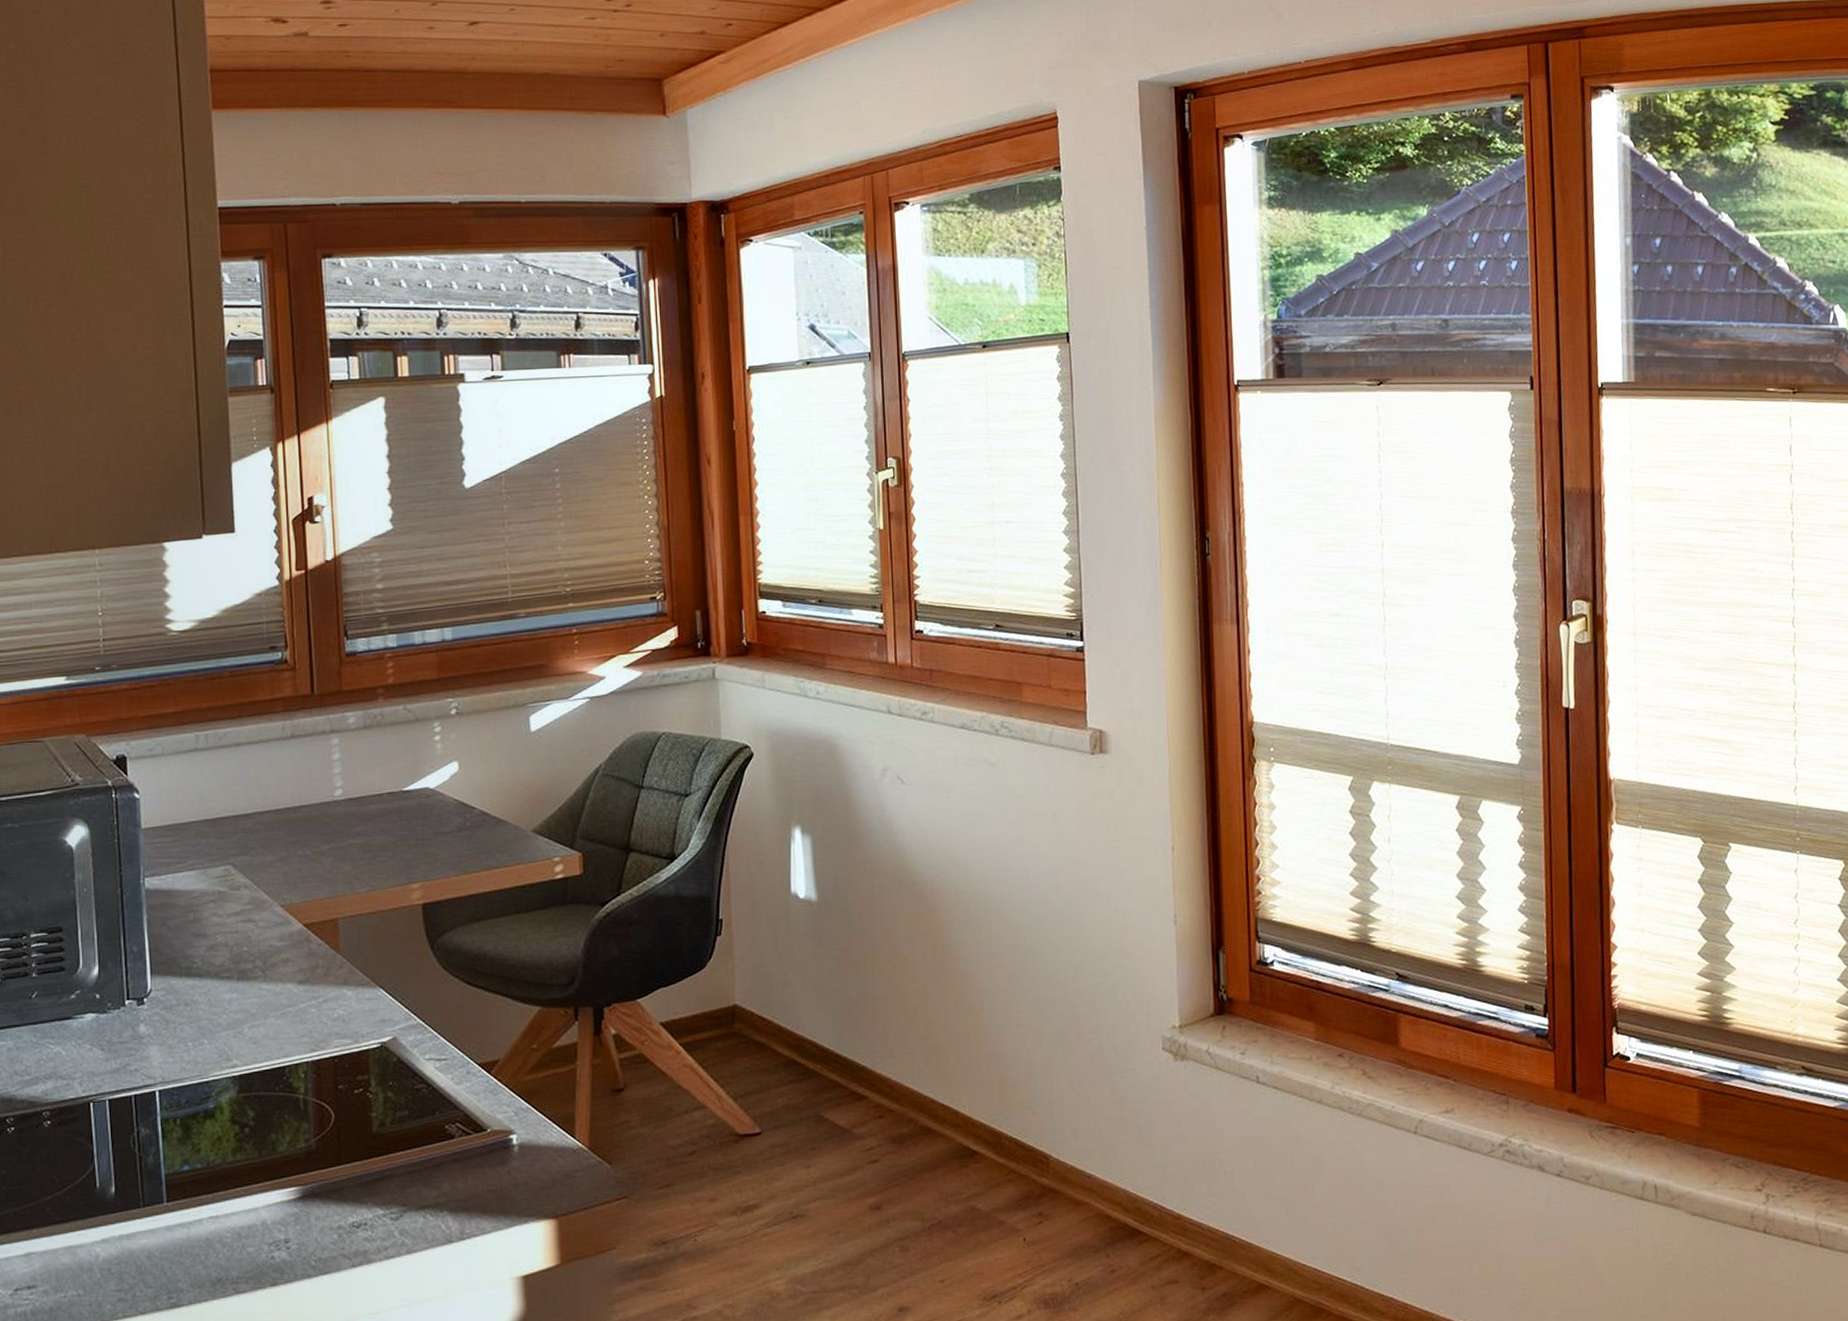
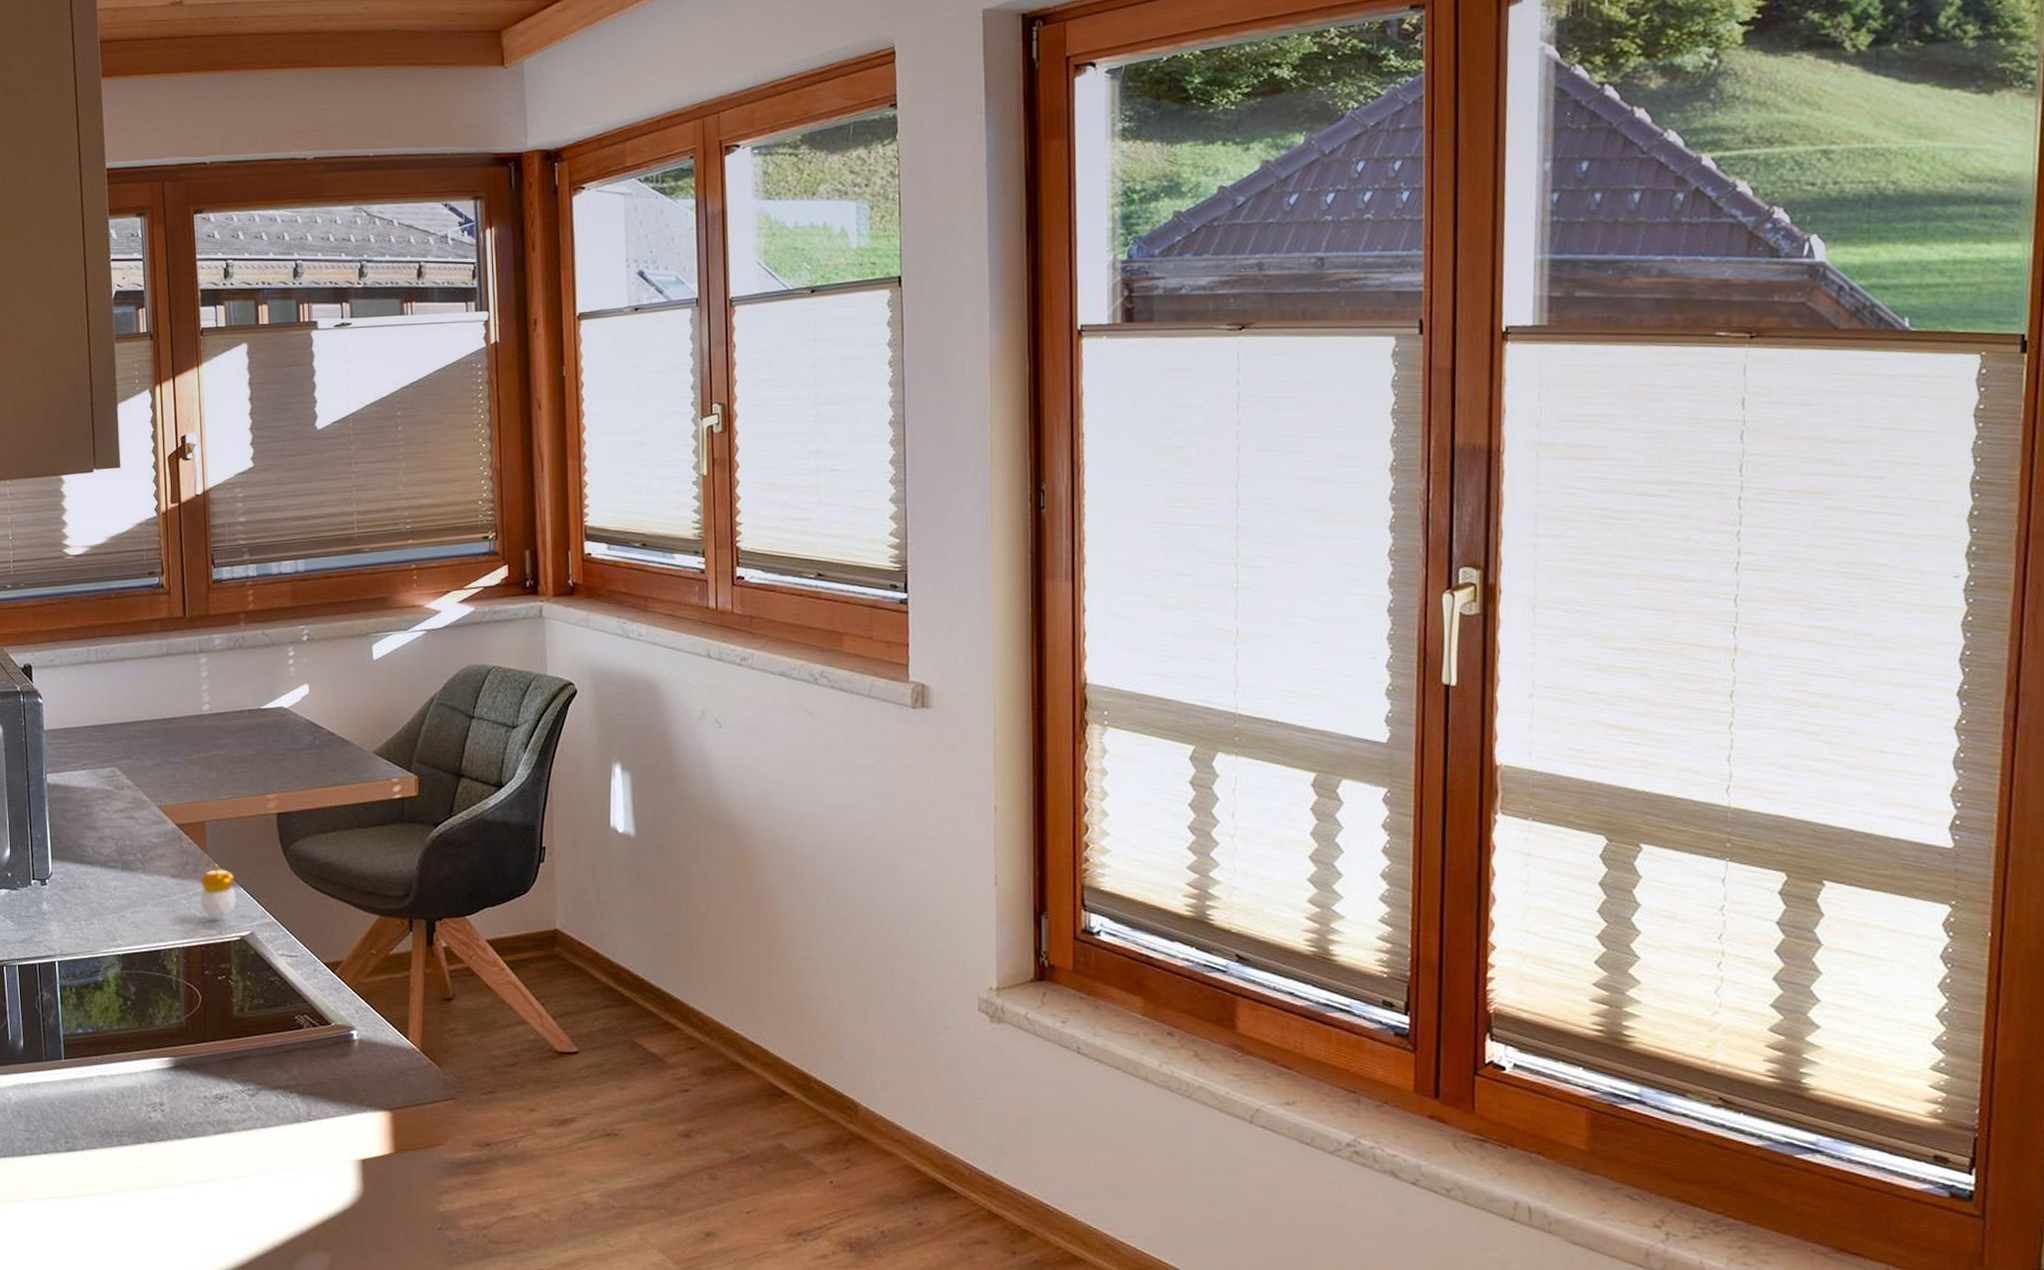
candle: none [332,965,376,1026] -> present [199,864,237,919]

